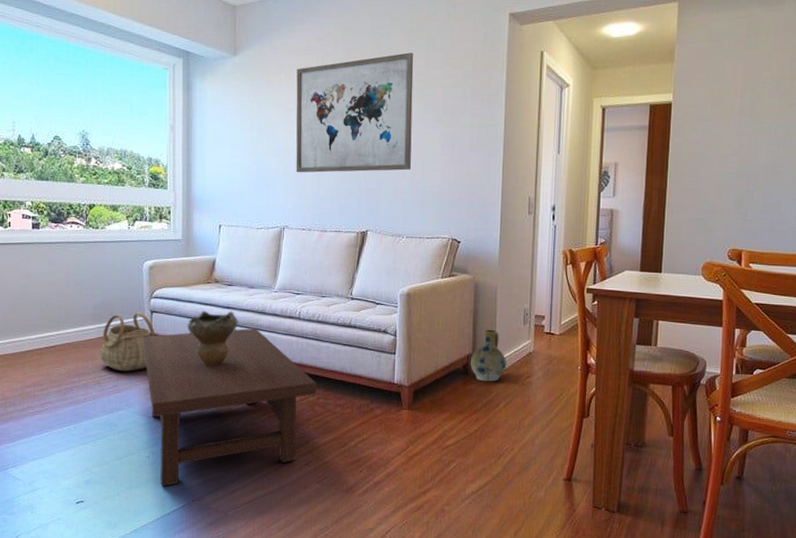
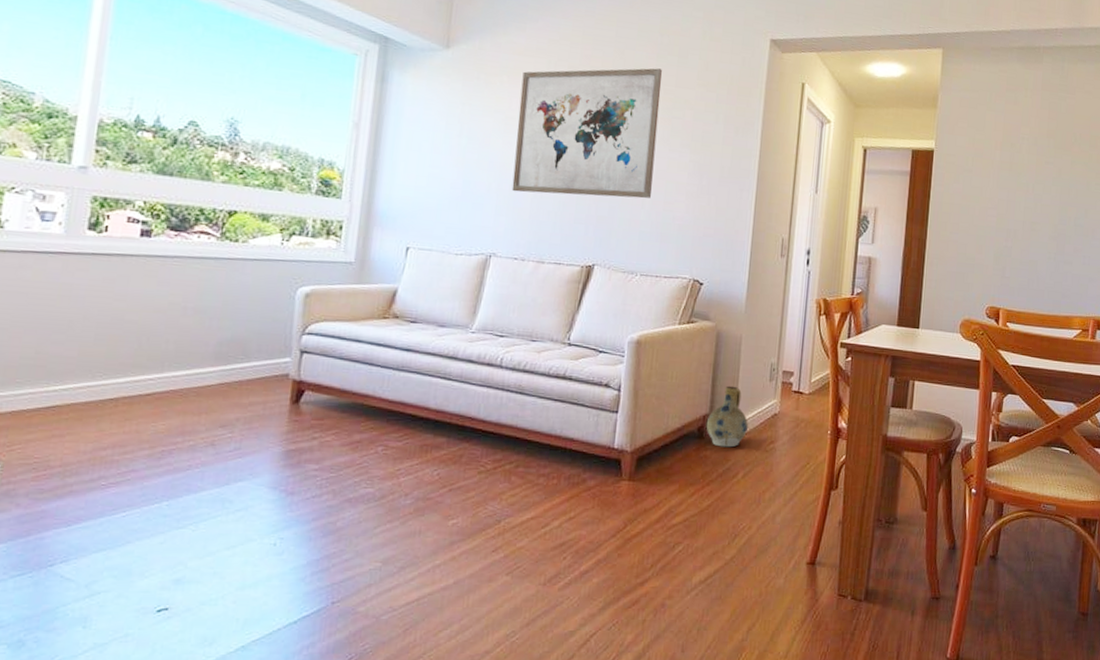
basket: present [100,312,155,372] -> none [219,351,304,430]
coffee table: present [143,327,317,486] -> none [284,376,517,584]
decorative bowl: present [187,310,238,366] -> none [349,352,420,424]

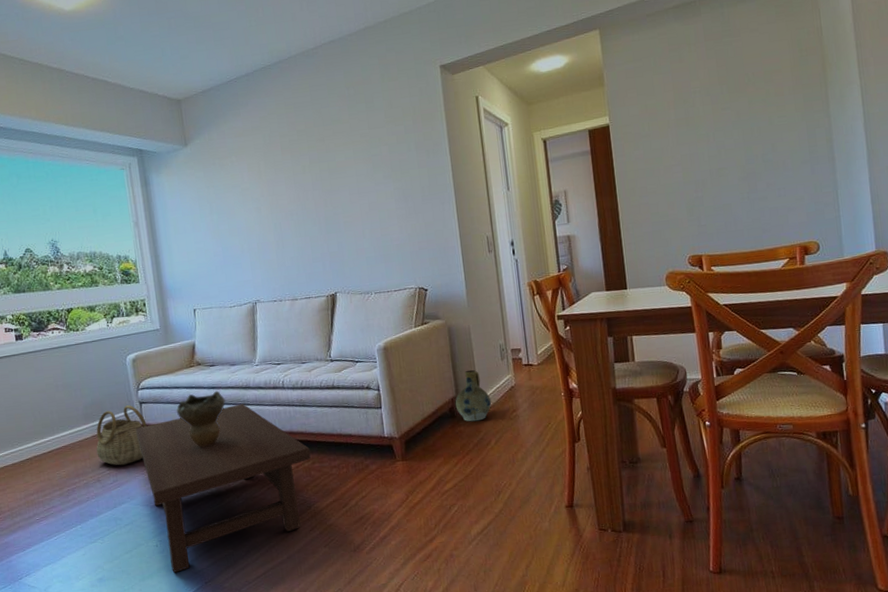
basket: none [219,351,304,430] -> present [96,405,147,466]
coffee table: none [284,376,517,584] -> present [135,403,311,573]
decorative bowl: none [349,352,420,424] -> present [176,390,226,448]
wall art: present [511,68,662,199] -> none [246,117,369,248]

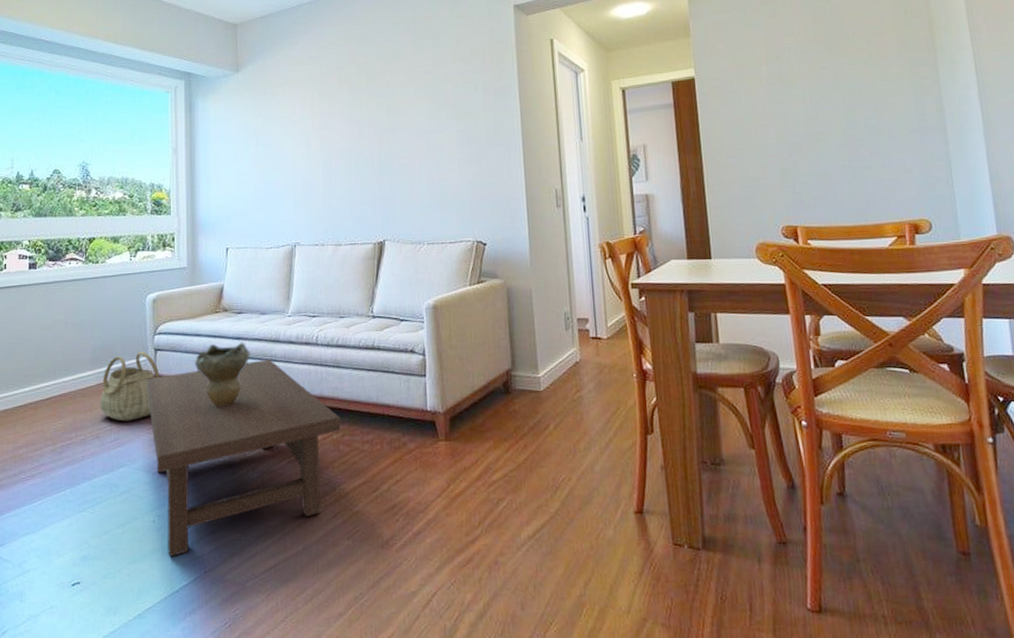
ceramic jug: present [455,369,492,422] -> none [510,339,553,400]

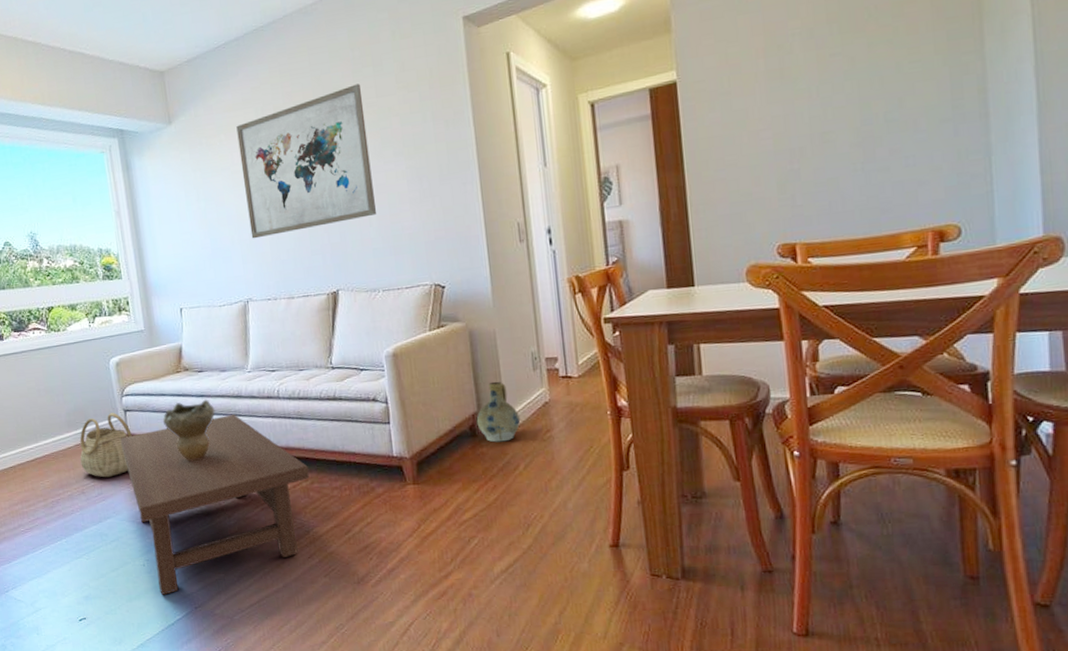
wall art: none [301,53,426,186] -> present [236,84,376,239]
ceramic jug: none [510,339,553,400] -> present [476,381,521,443]

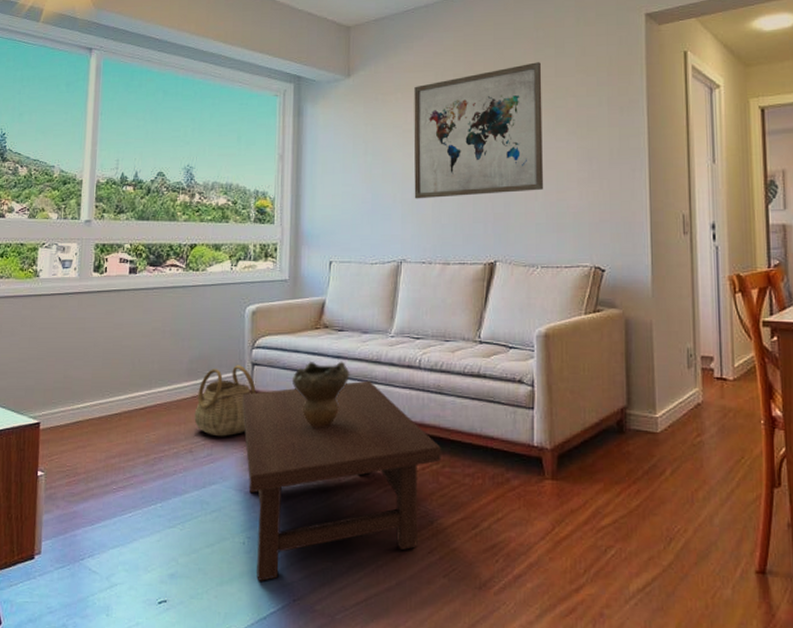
ceramic jug: present [476,381,521,443] -> none [625,375,671,442]

